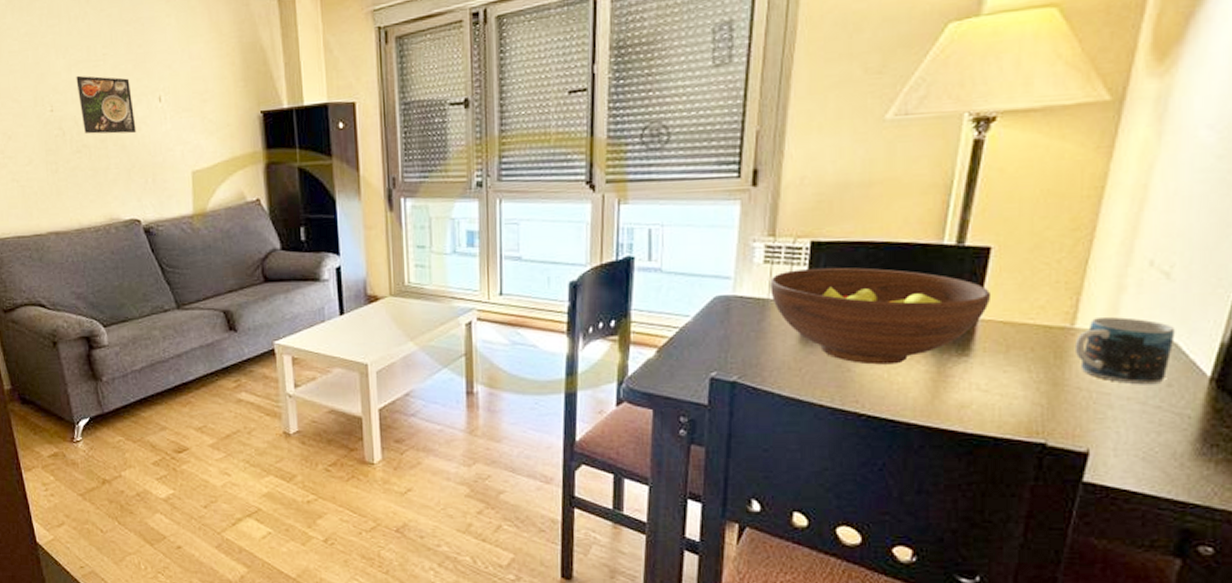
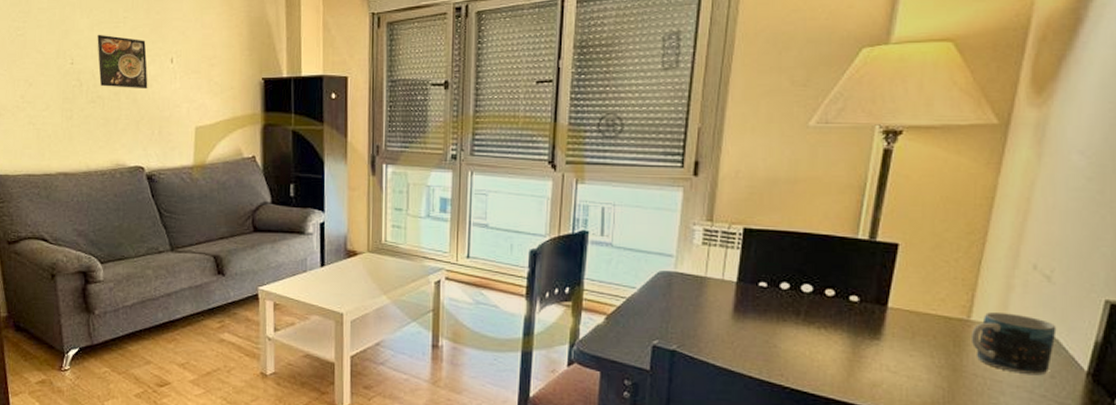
fruit bowl: present [770,267,992,365] -> none [707,252,899,343]

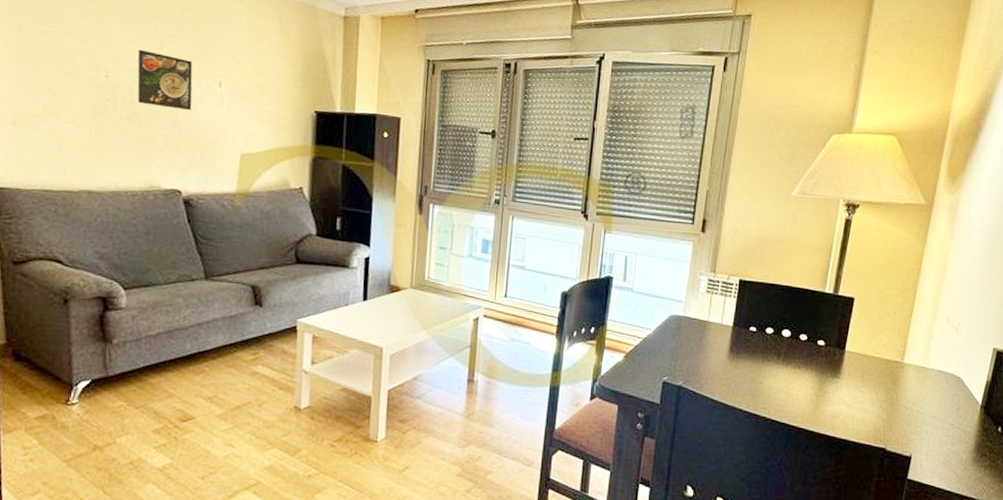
mug: present [970,312,1057,376] -> none [903,356,961,408]

